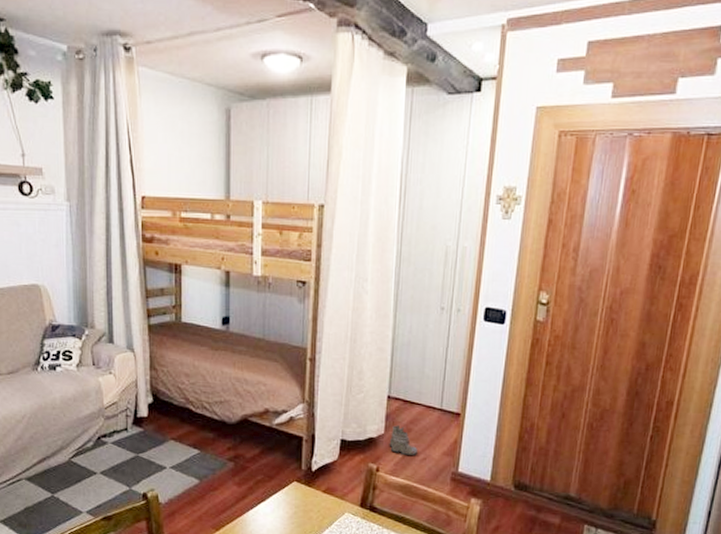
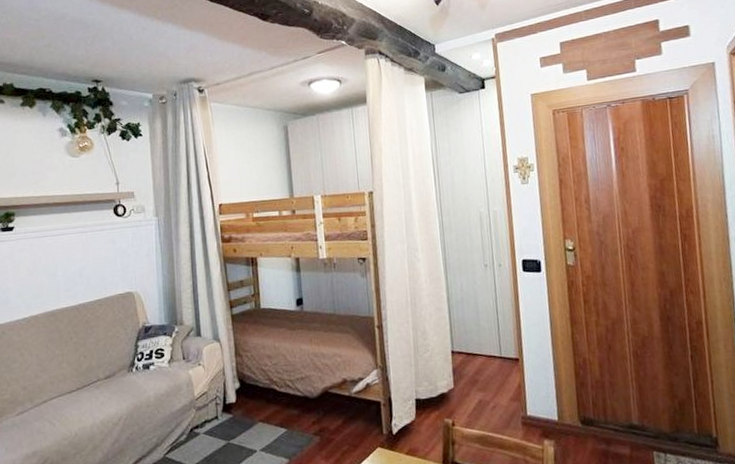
boots: present [389,425,417,456] -> none [459,378,487,407]

